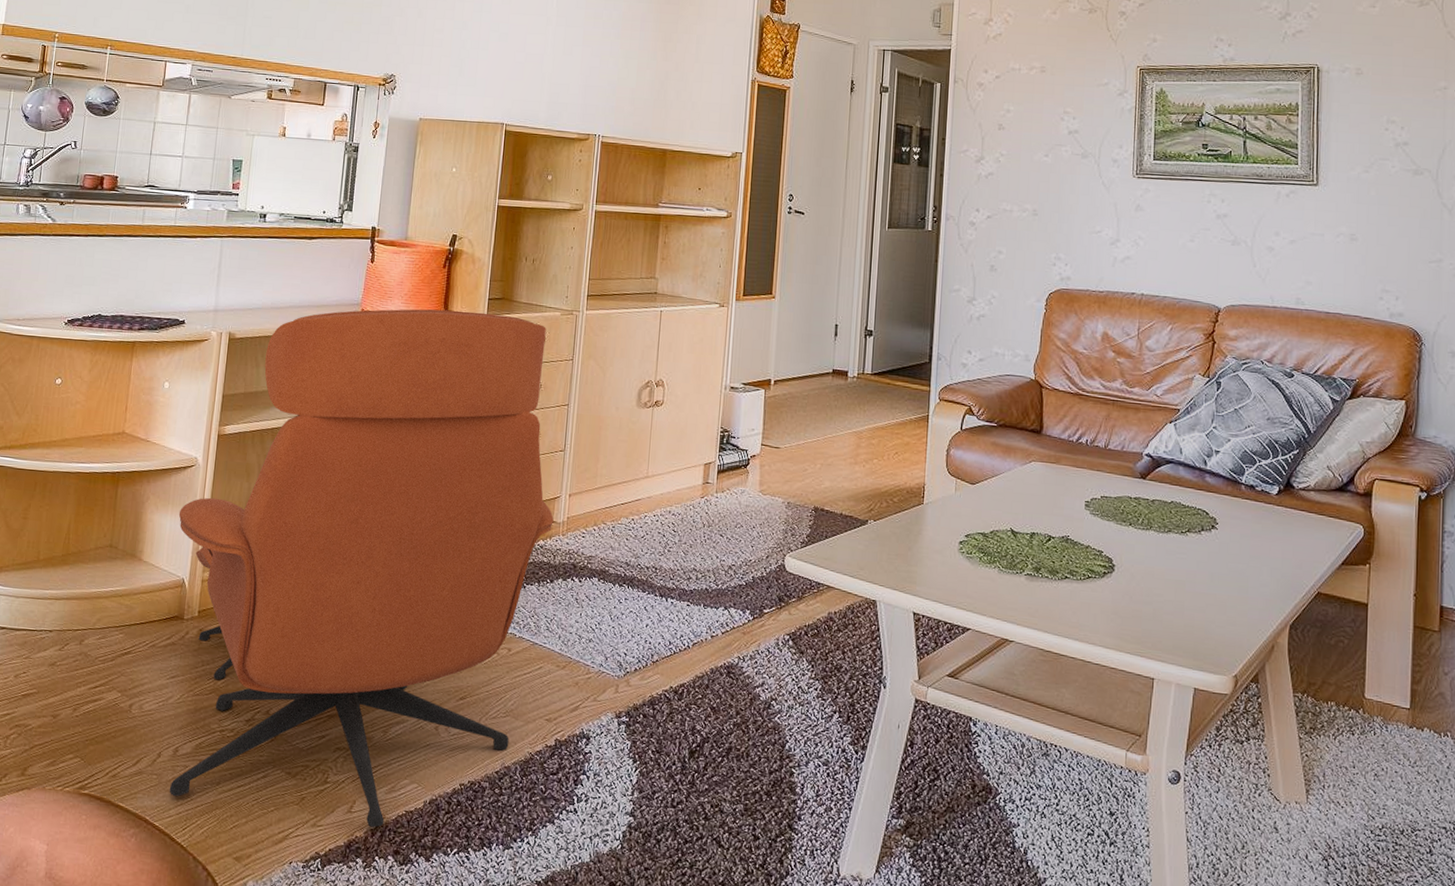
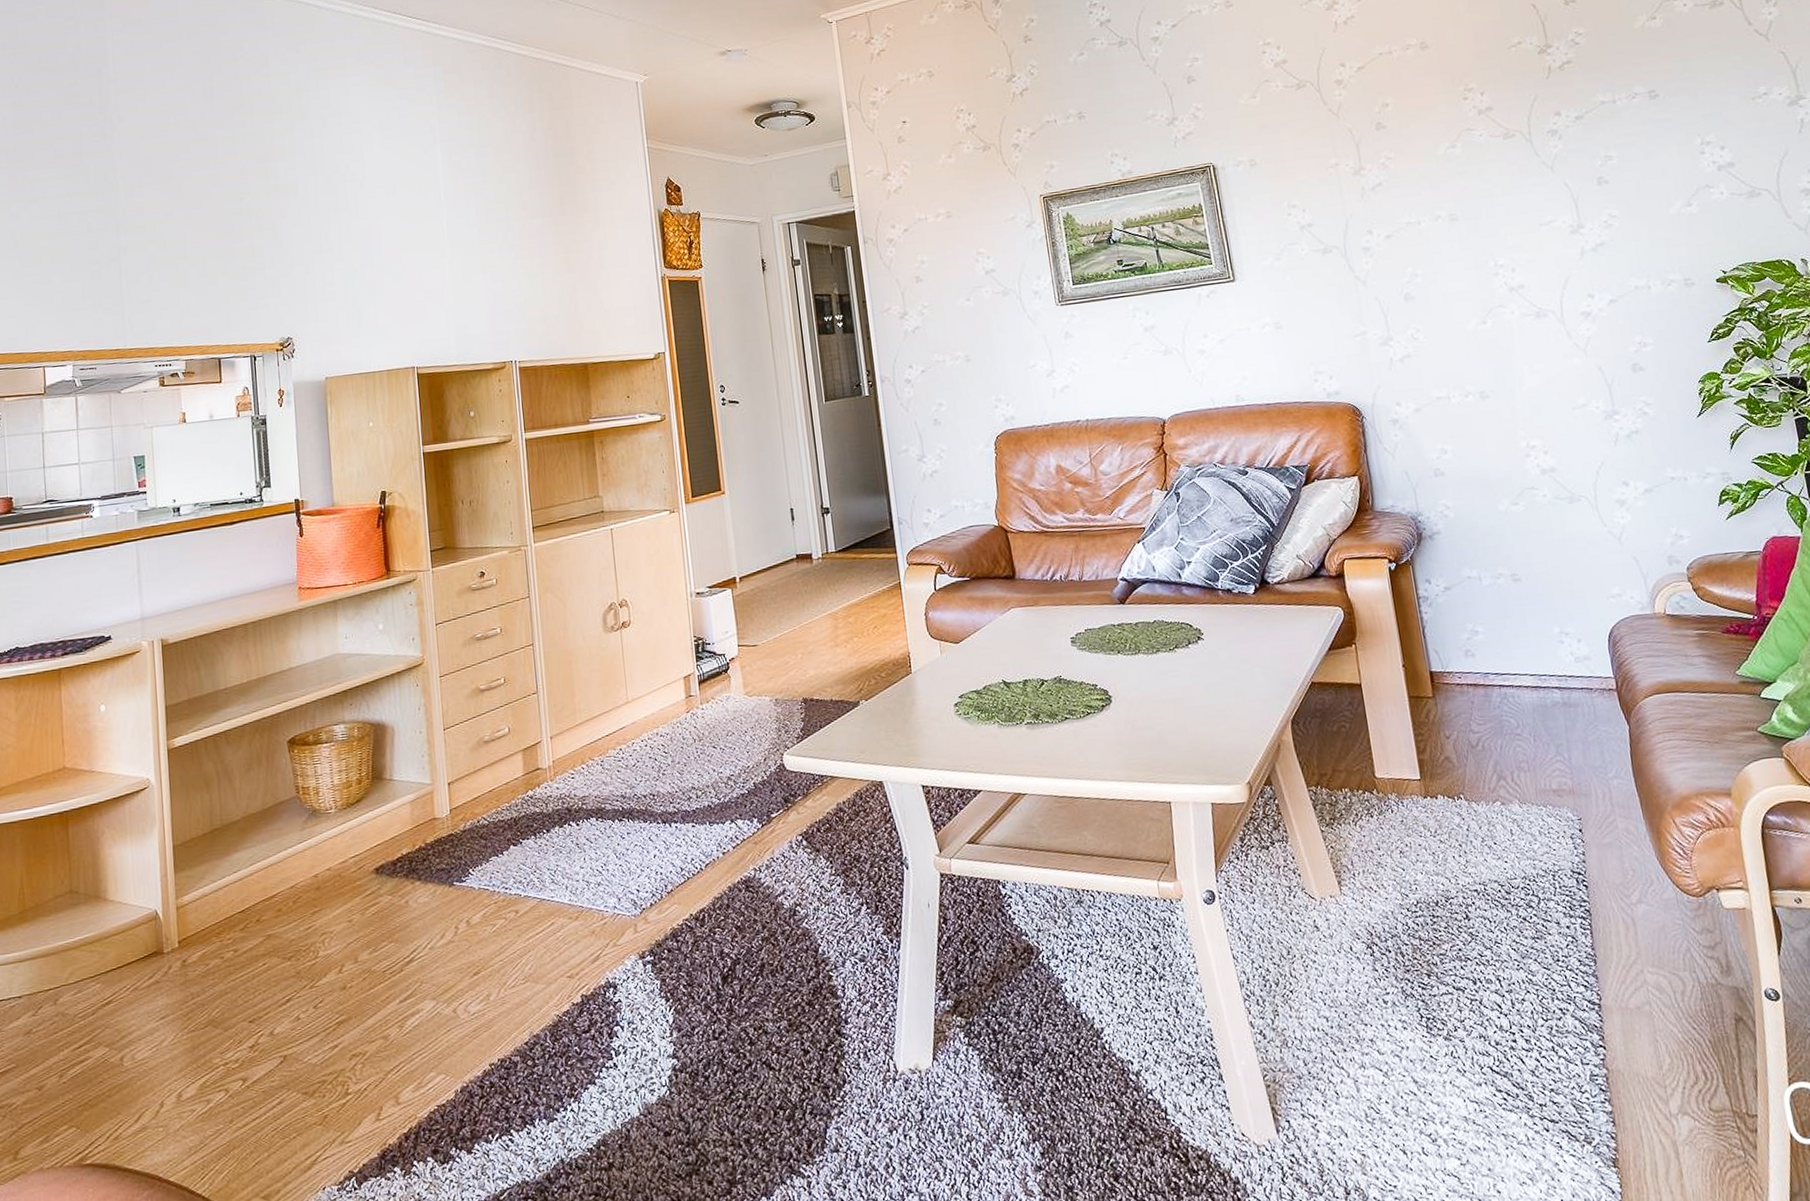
lounge chair: present [169,308,554,828] -> none [139,564,539,1146]

